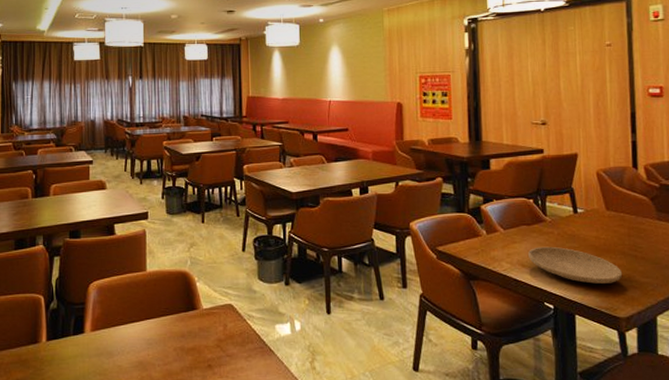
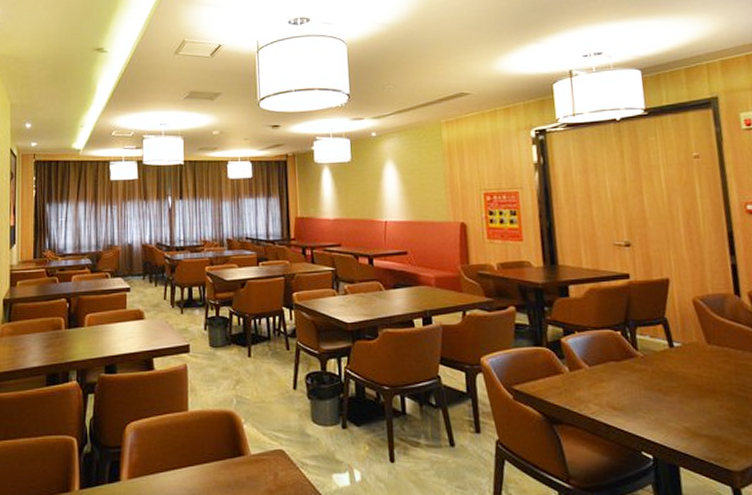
plate: present [527,246,623,284] -> none [618,385,733,430]

